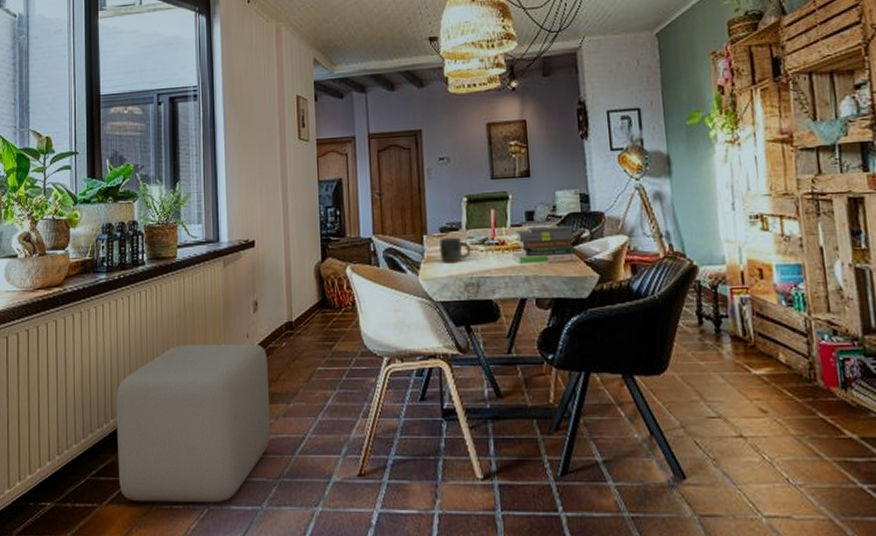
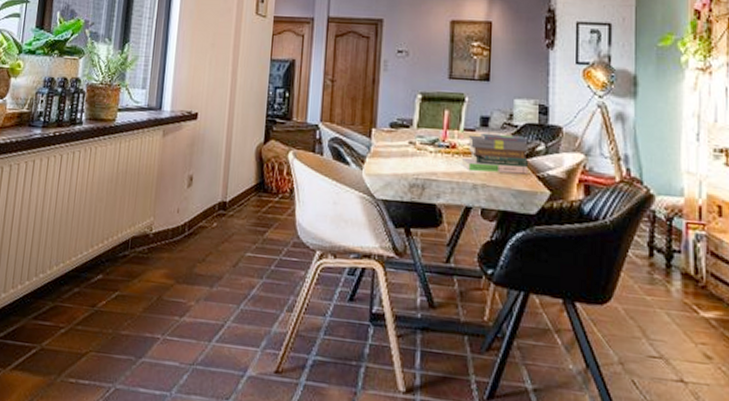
pouf: present [116,343,271,503] -> none [26,212,196,383]
mug: present [439,237,470,263] -> none [387,133,419,161]

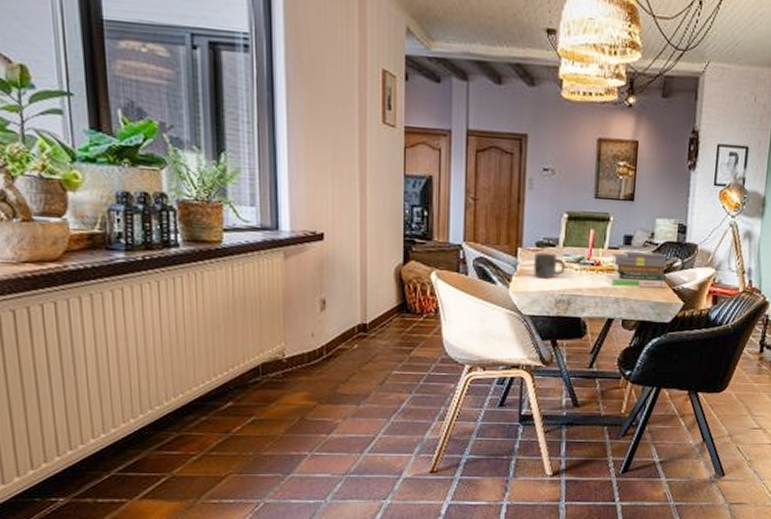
mug: none [387,133,419,161] -> present [533,252,565,279]

